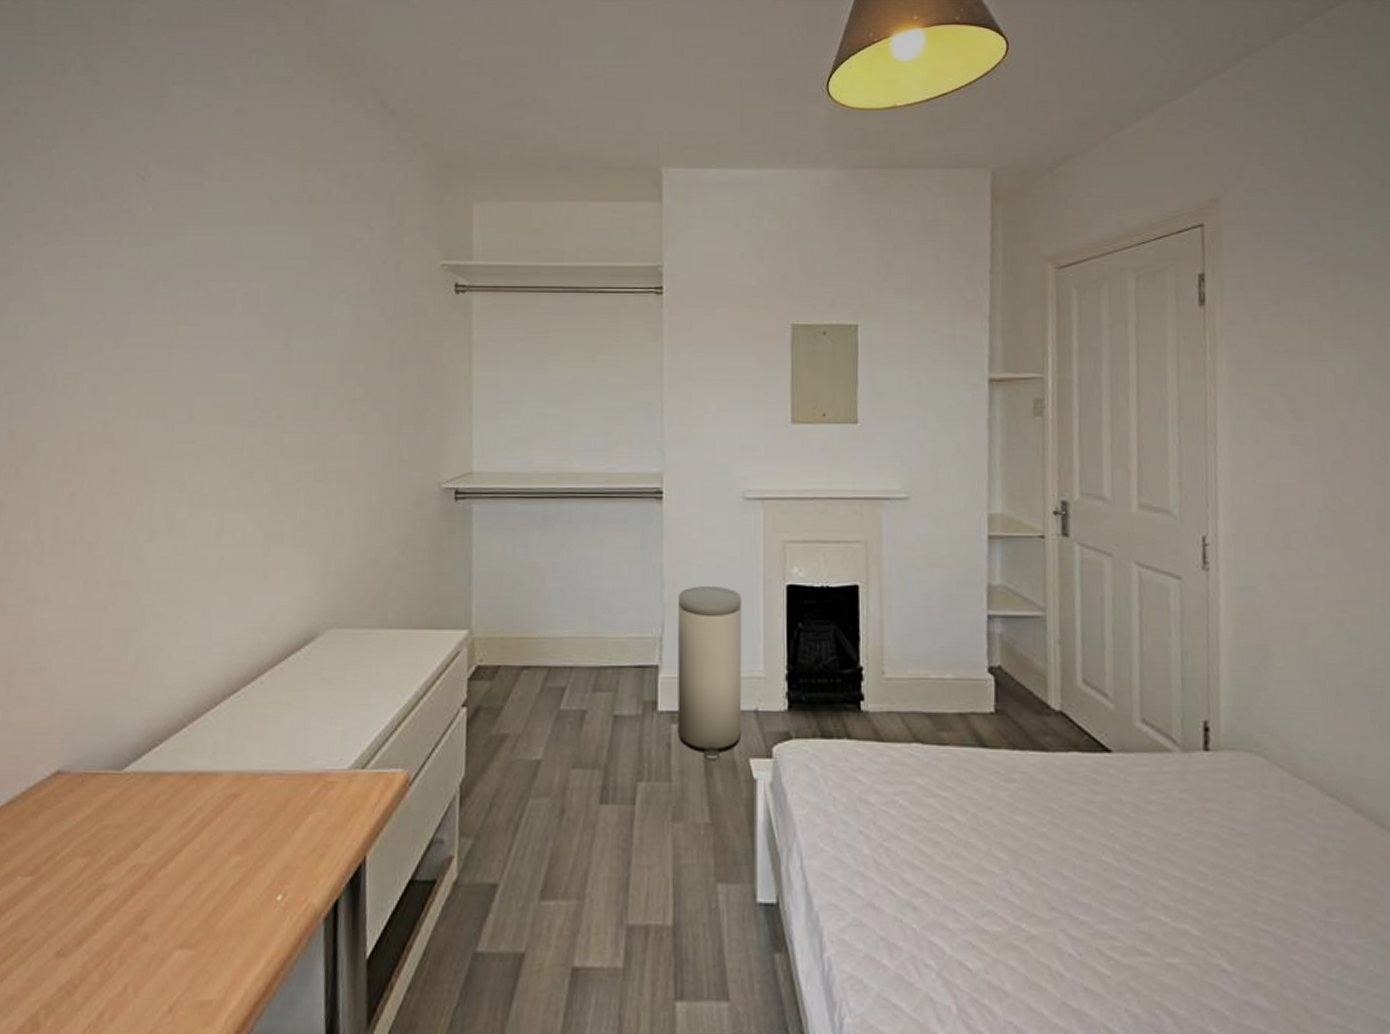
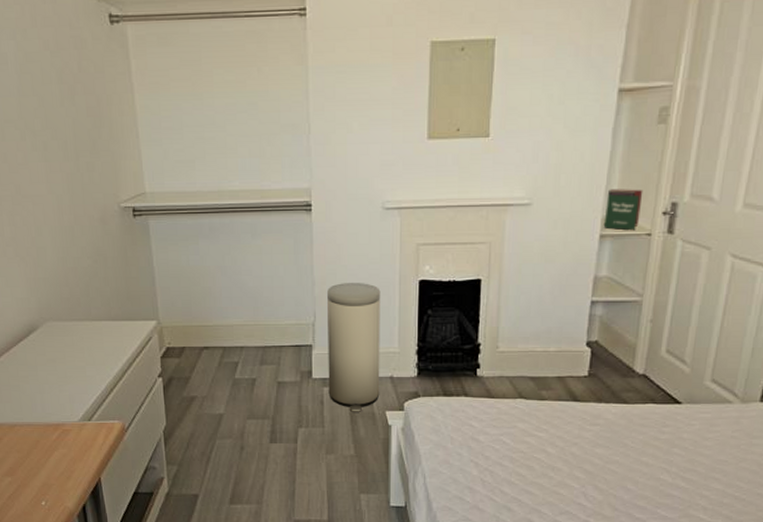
books: none [990,484,1030,532] -> present [603,189,643,231]

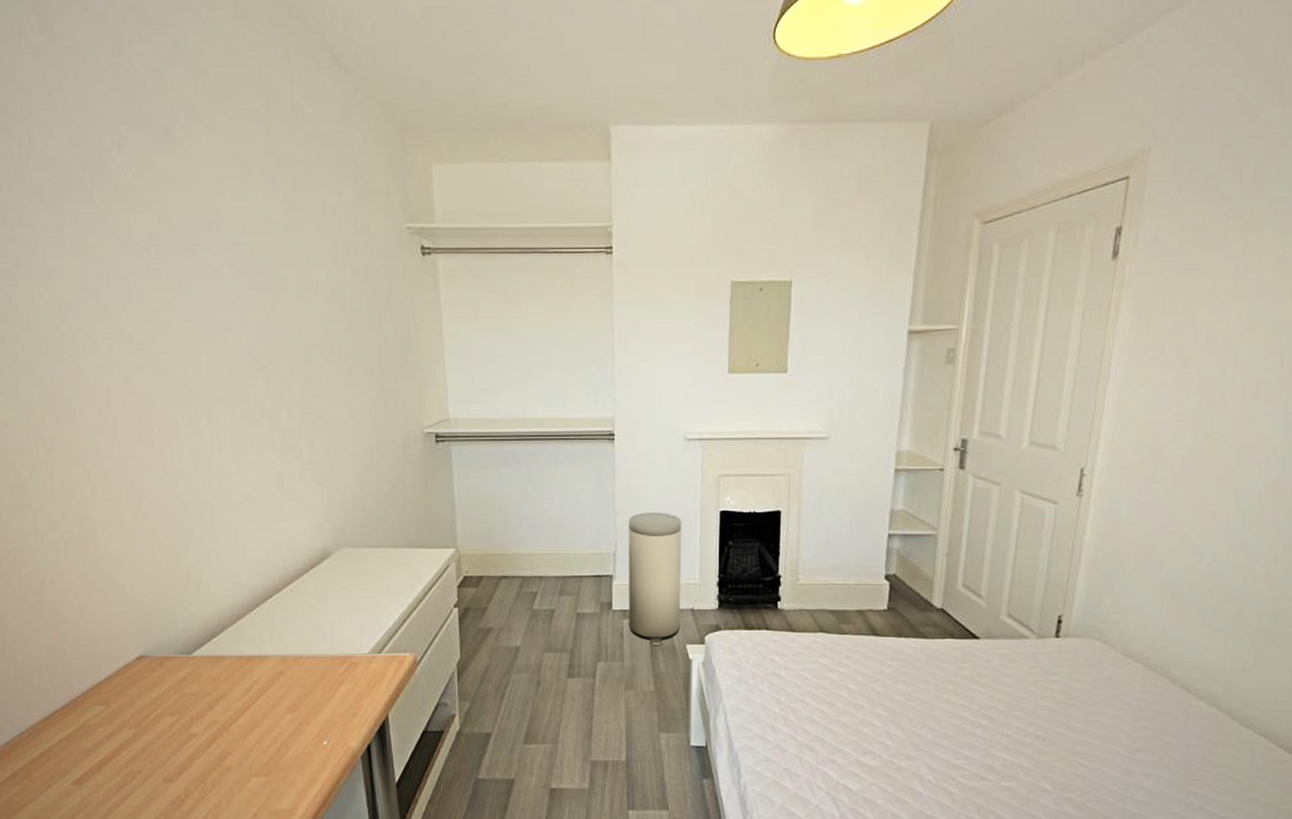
books: present [603,189,643,231] -> none [898,425,935,466]

